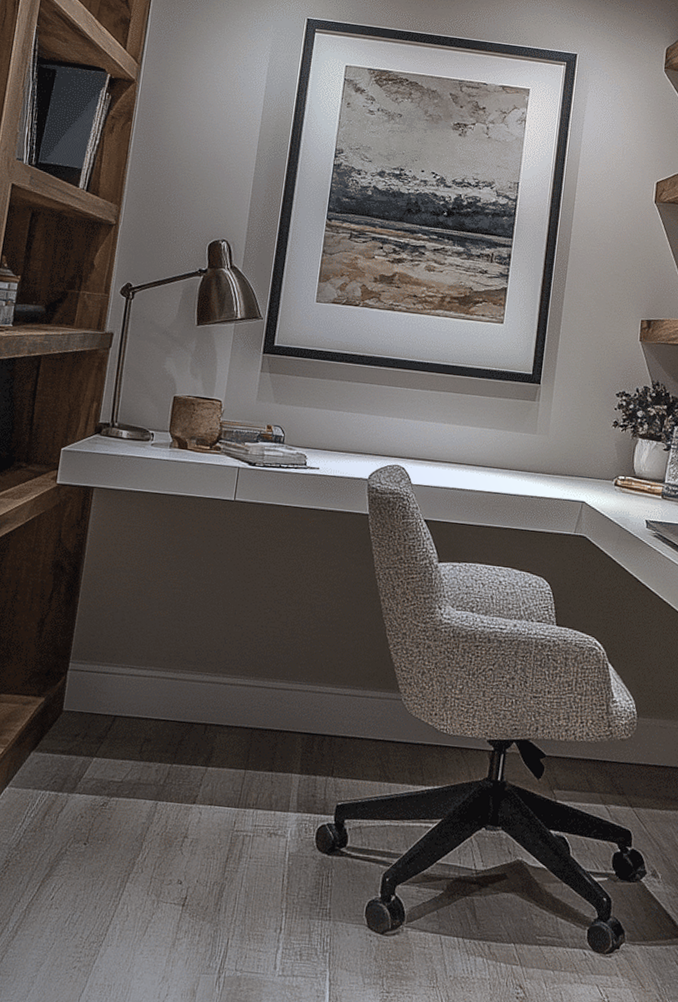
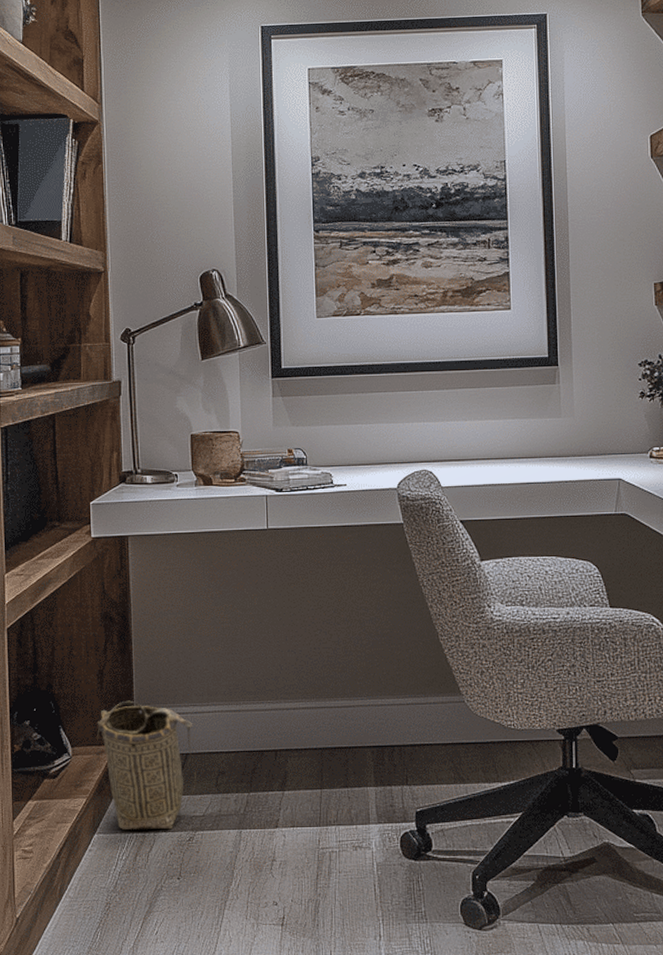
basket: none [23,653,126,792] -> present [96,700,196,831]

